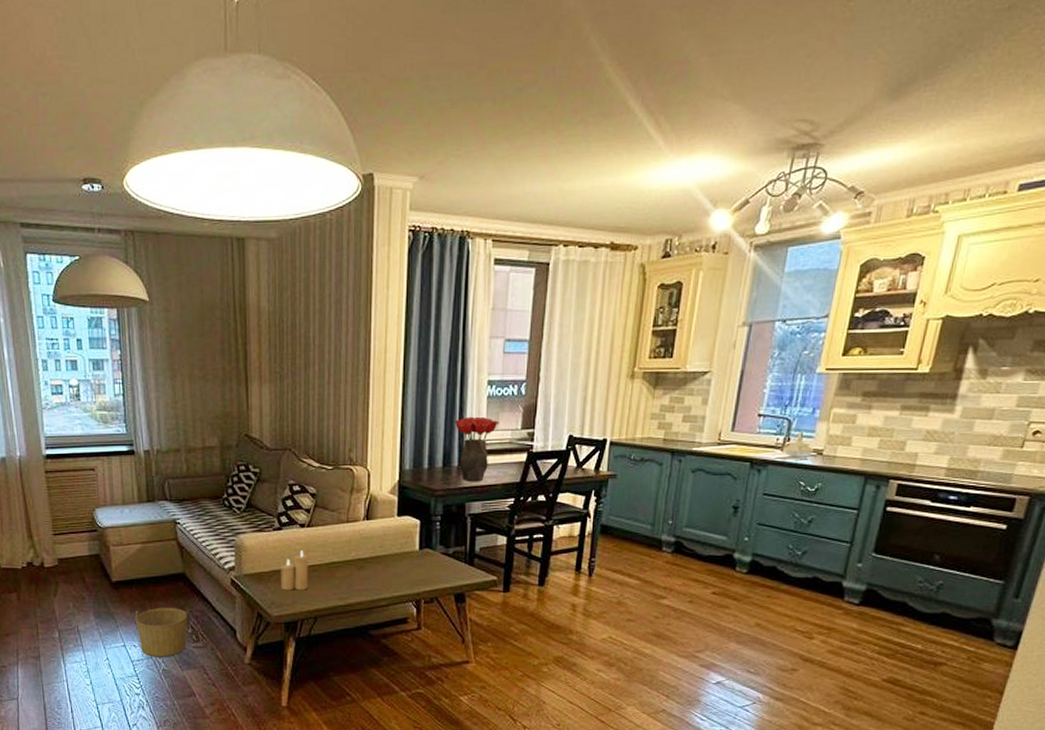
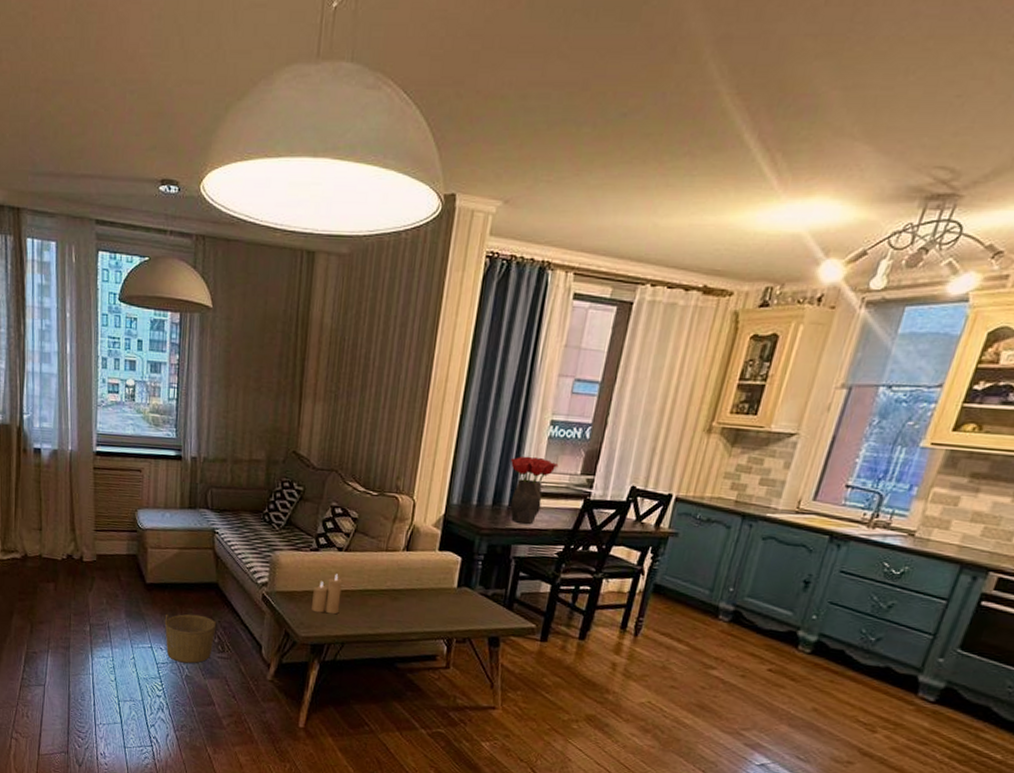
teapot: present [783,432,815,460] -> none [869,509,906,540]

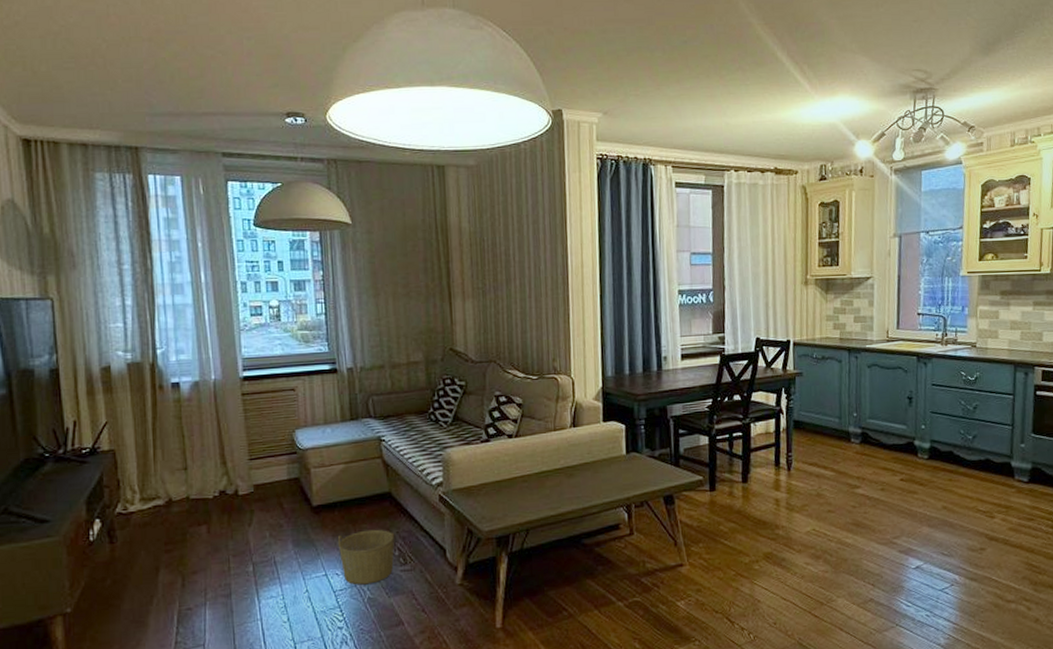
candle: present [312,574,343,615] -> none [490,461,519,504]
bouquet: present [509,456,559,525] -> none [650,323,693,386]

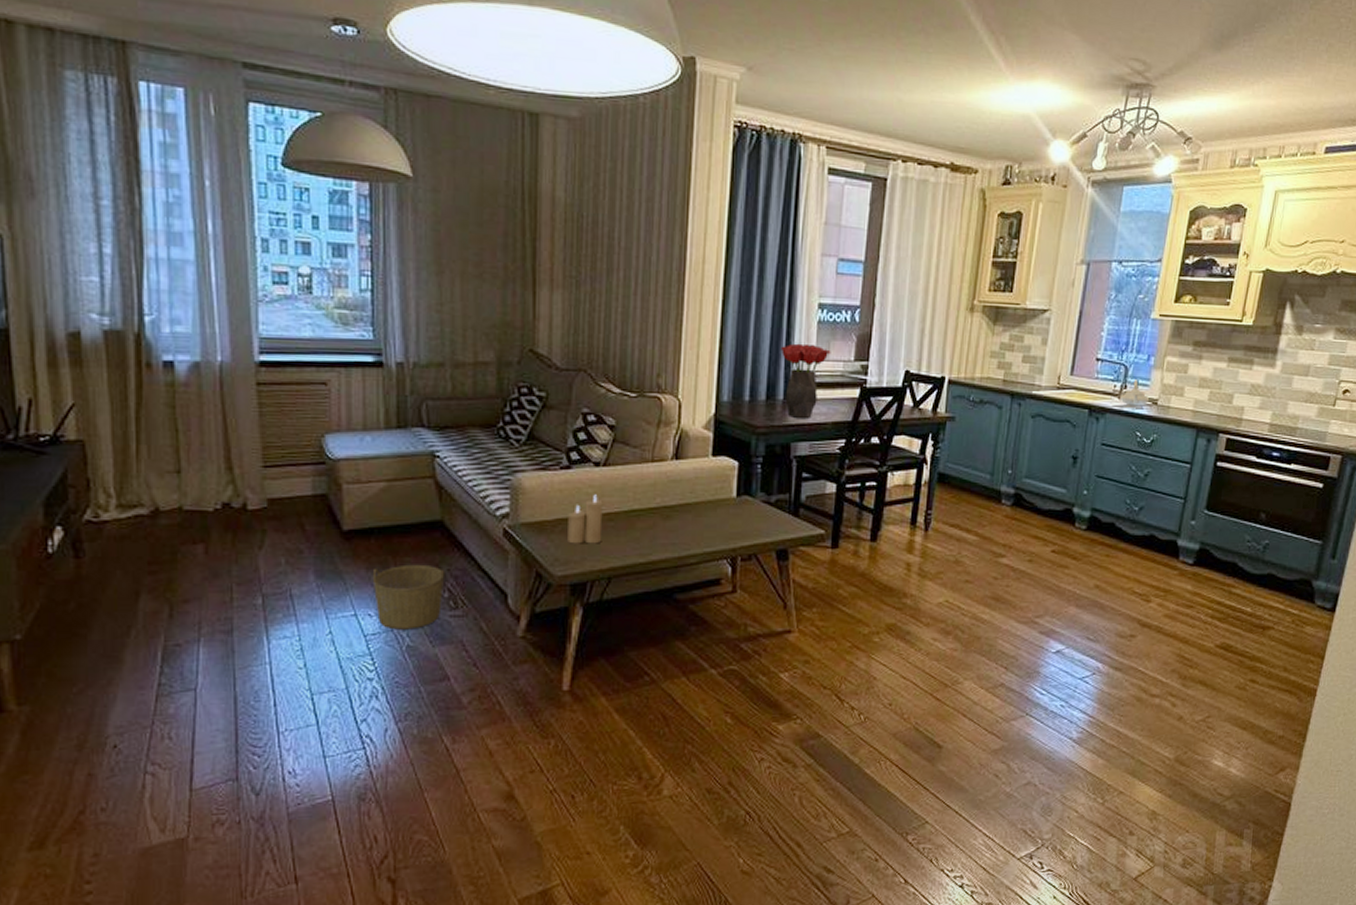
candle: none [490,461,519,504] -> present [568,494,603,544]
bouquet: none [650,323,693,386] -> present [780,343,831,420]
teapot: none [942,328,969,353] -> present [1120,379,1150,409]

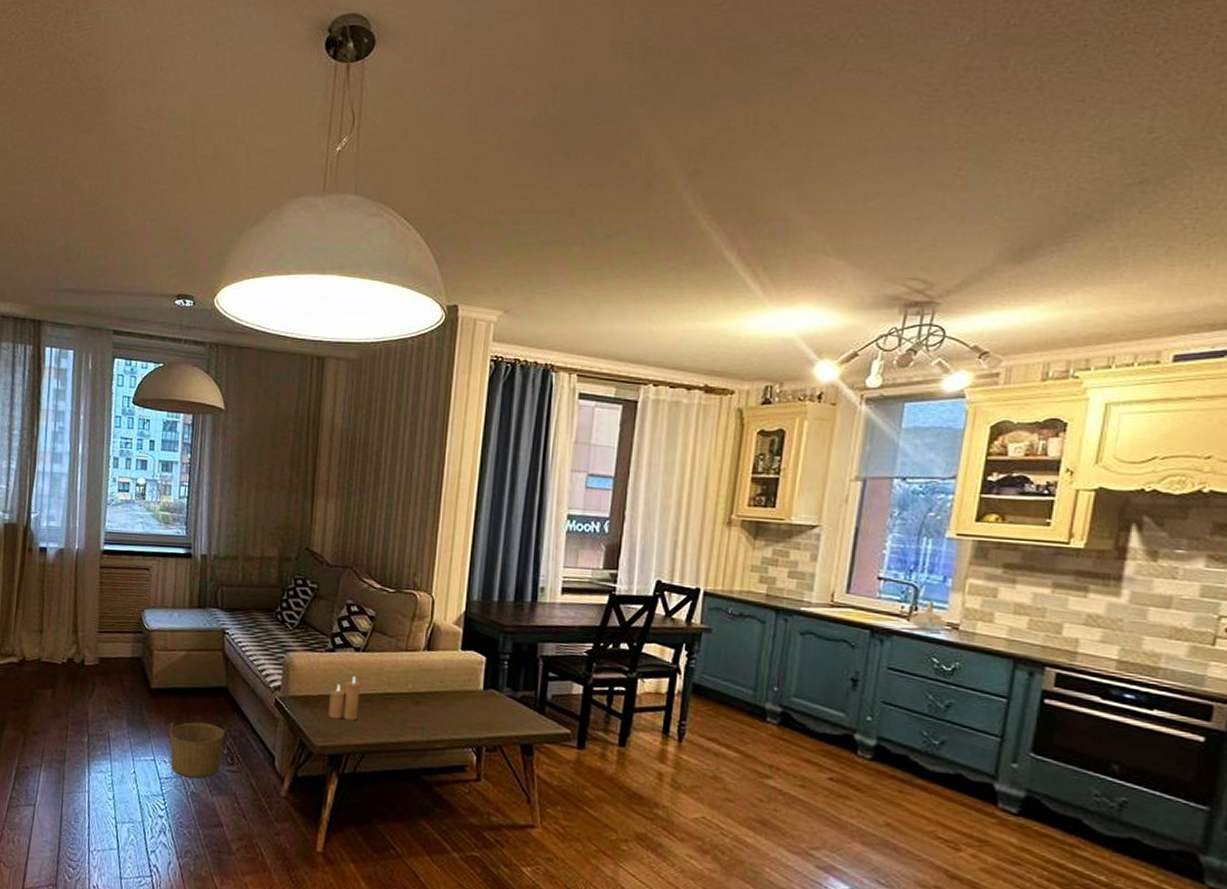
bouquet: present [780,343,831,420] -> none [529,550,580,622]

